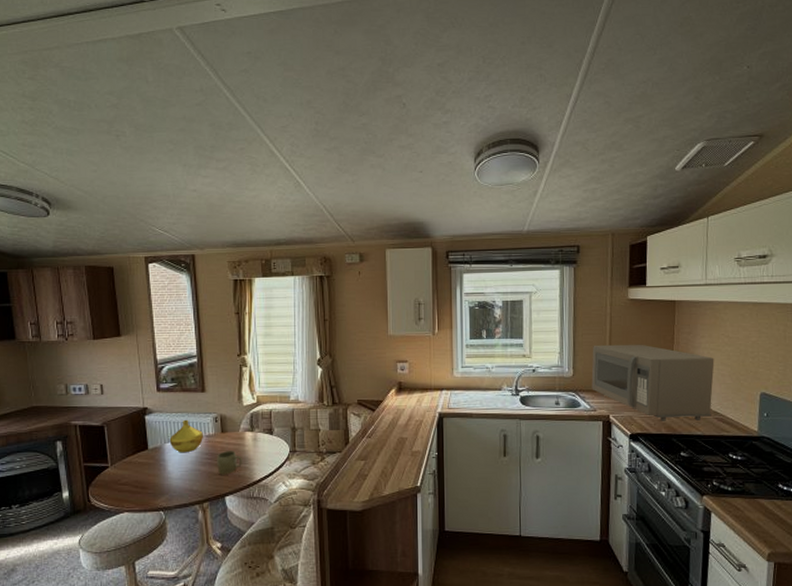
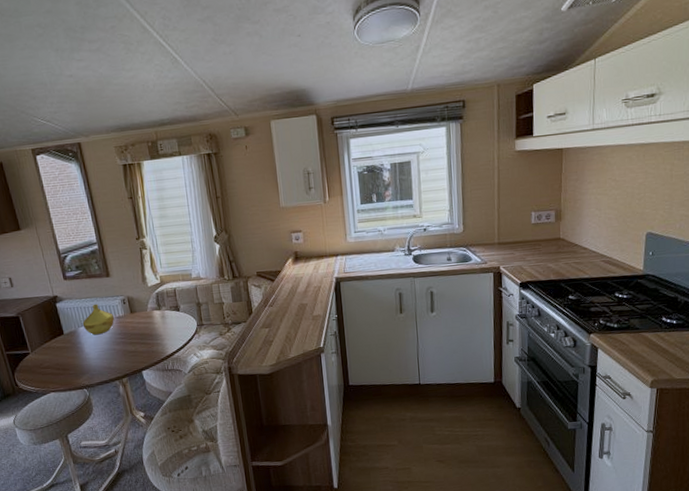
mug: present [217,451,242,475] -> none [129,329,154,352]
microwave: present [591,344,715,421] -> none [481,195,602,268]

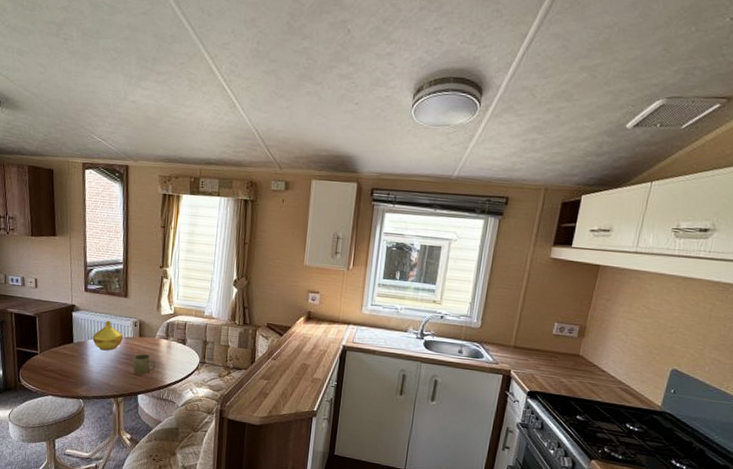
mug: none [129,329,154,352] -> present [133,354,156,376]

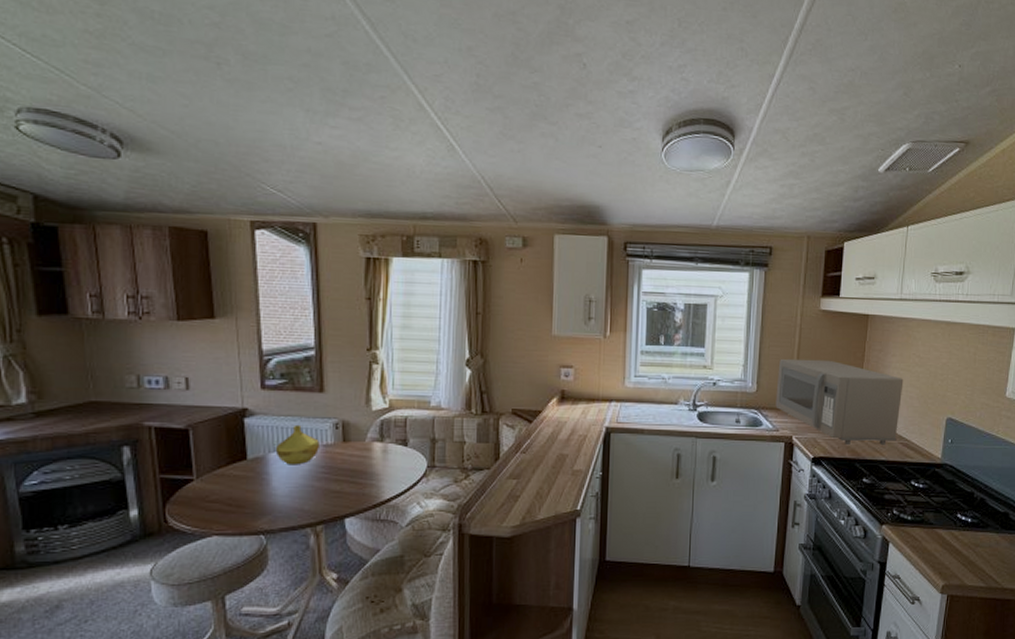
mug: present [133,354,156,376] -> none [336,464,368,493]
microwave: none [497,300,630,388] -> present [775,358,904,445]

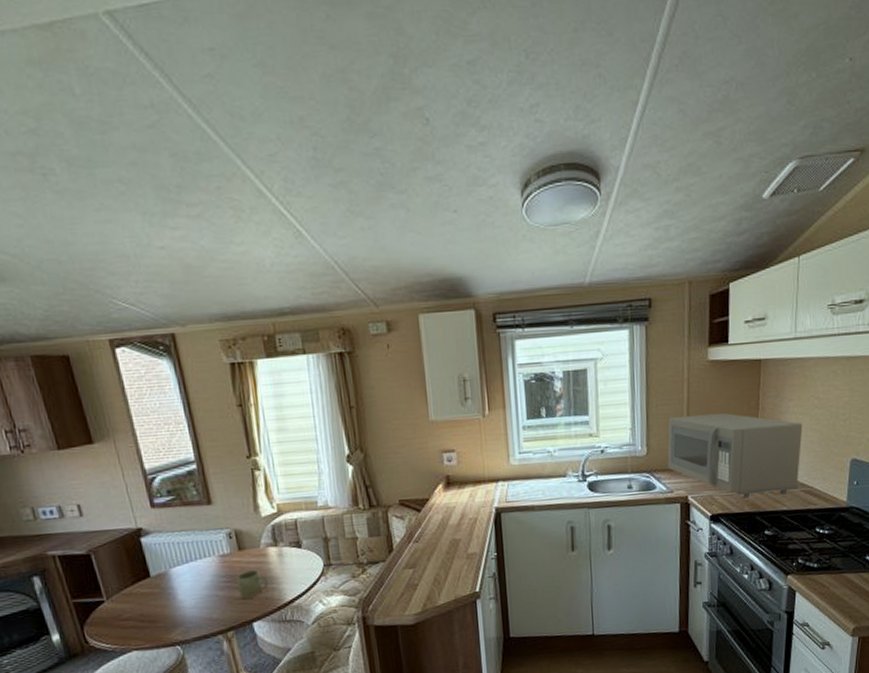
vase: present [275,424,321,465] -> none [175,538,218,578]
mug: none [336,464,368,493] -> present [236,570,268,599]

